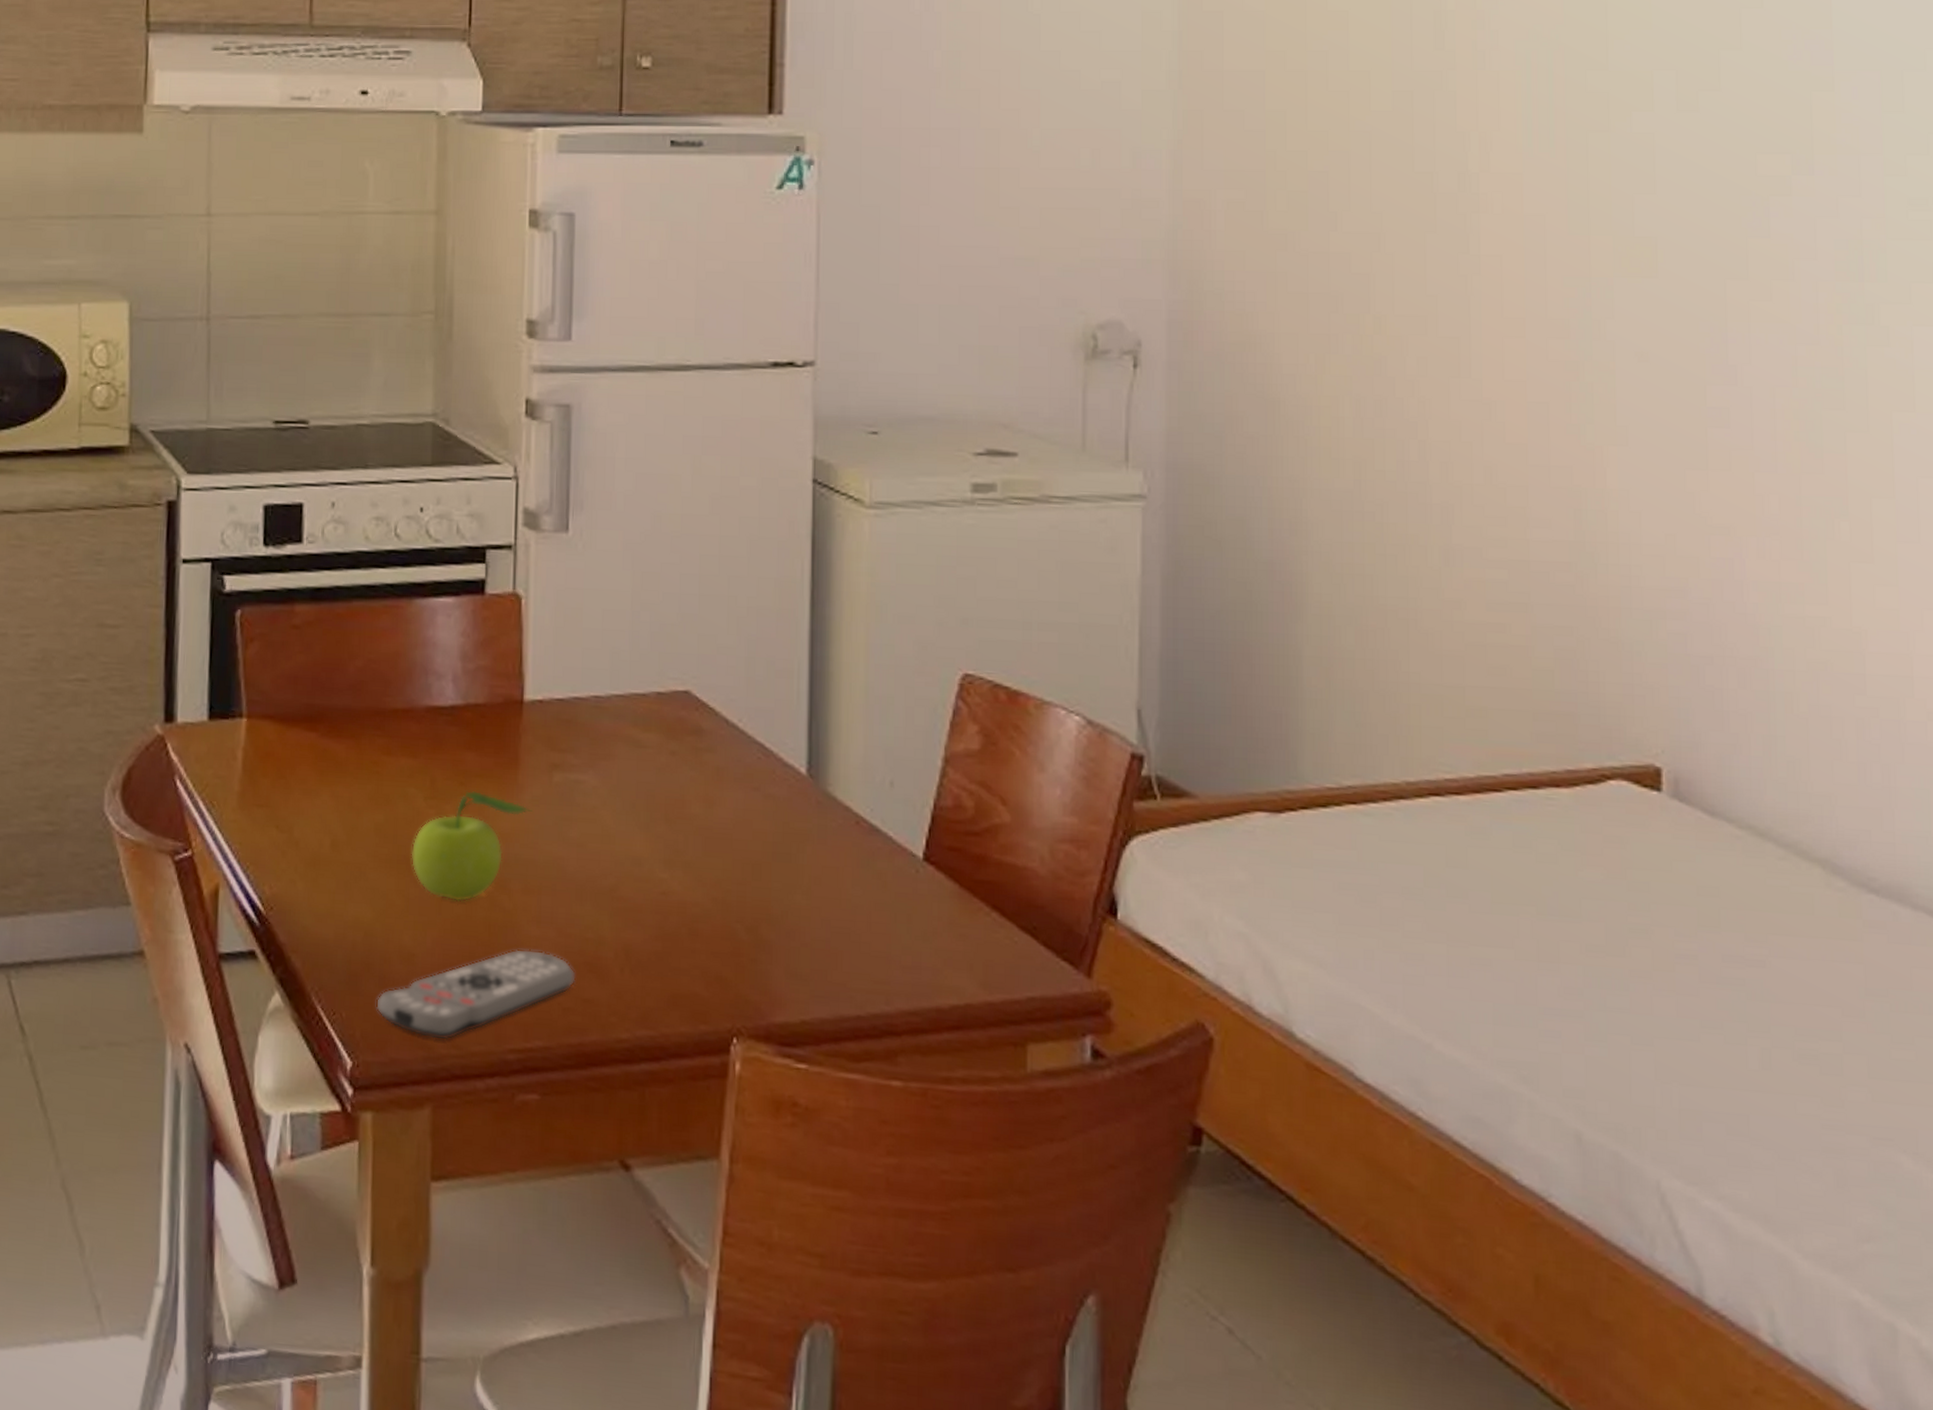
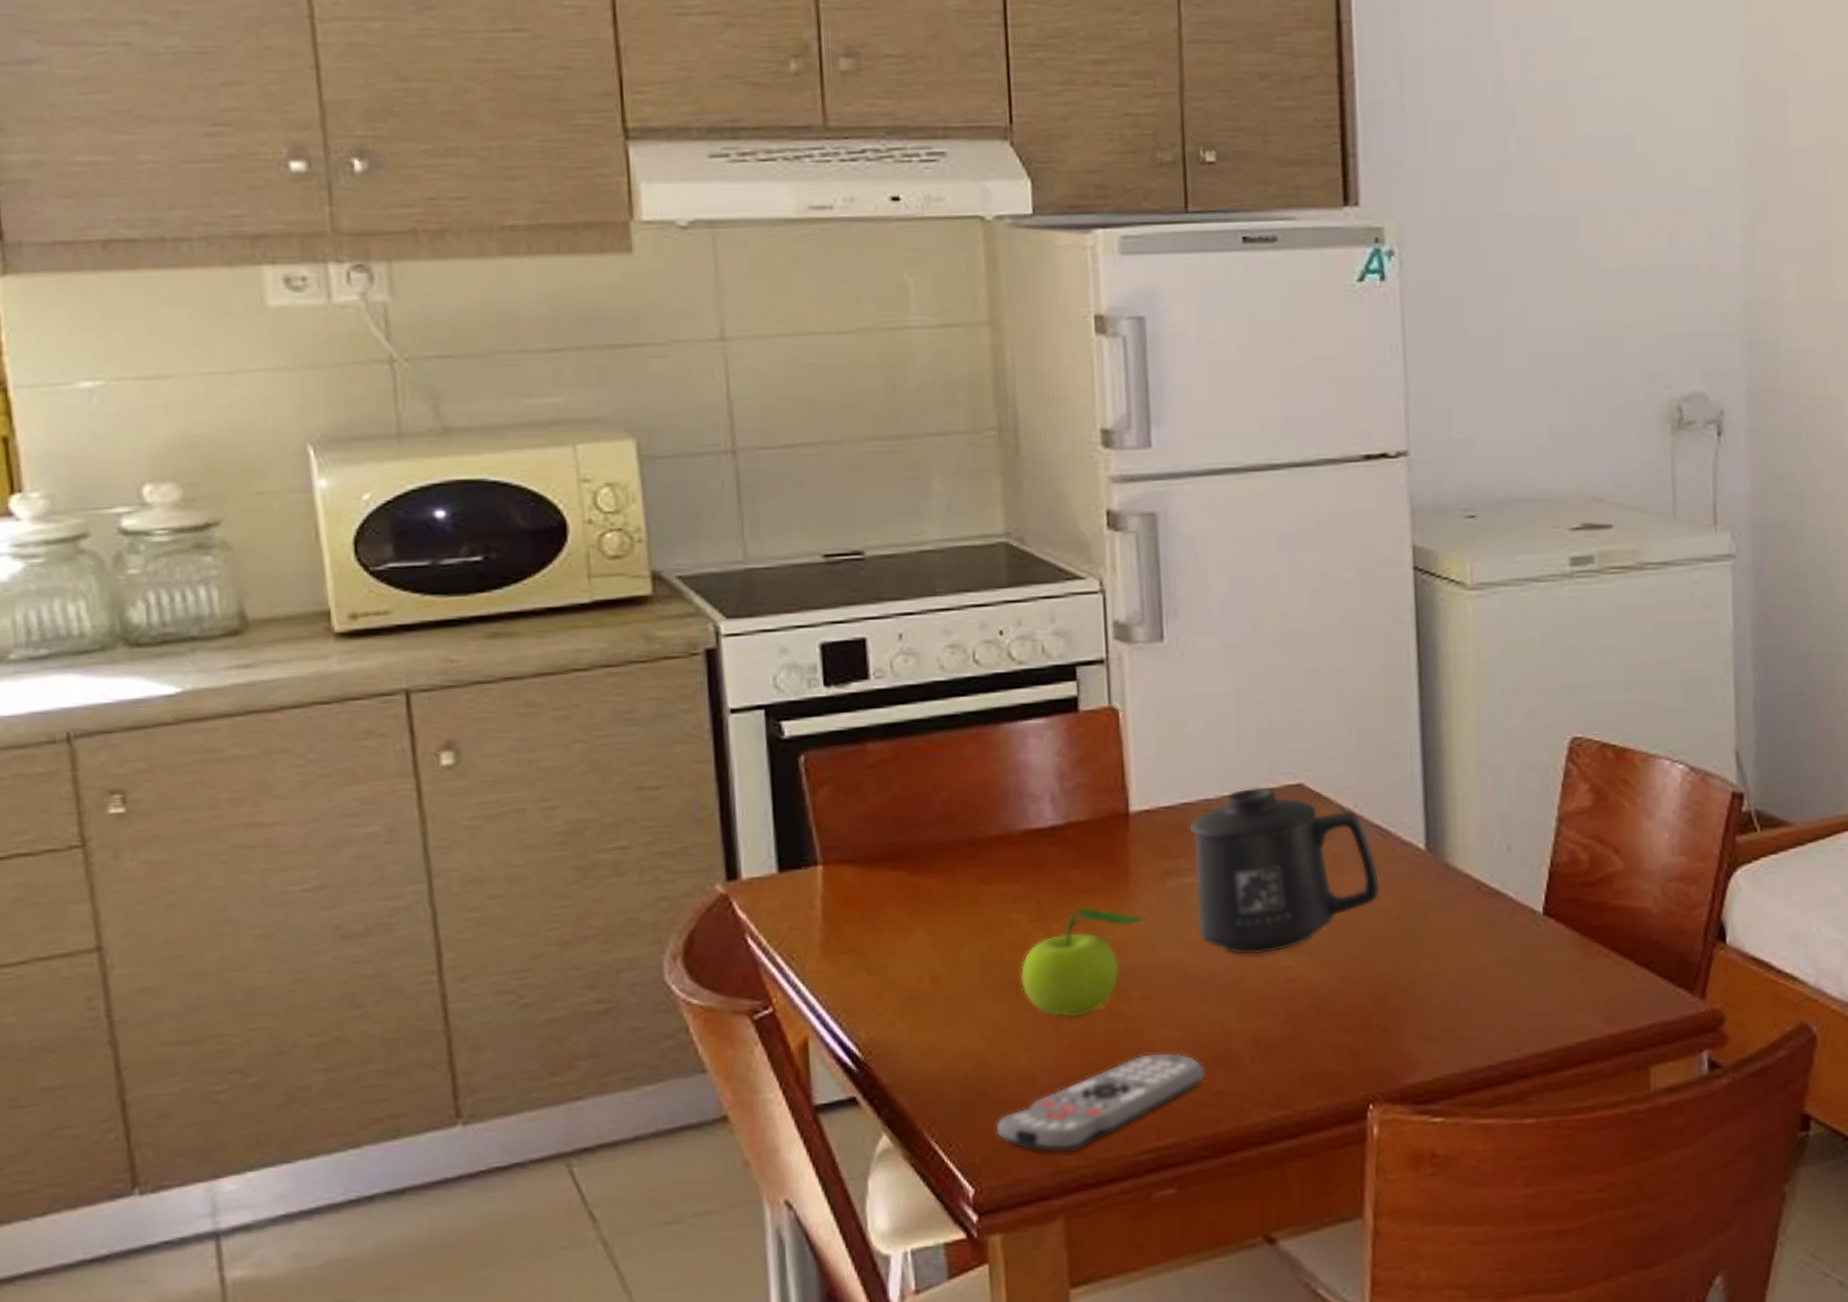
mug: none [578,688,759,863] -> present [1188,786,1381,955]

